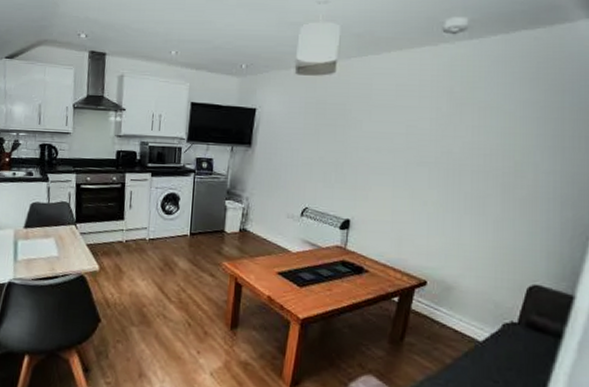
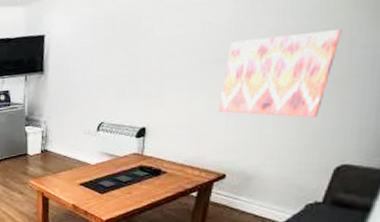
wall art: none [420,147,527,234] -> present [218,29,342,118]

